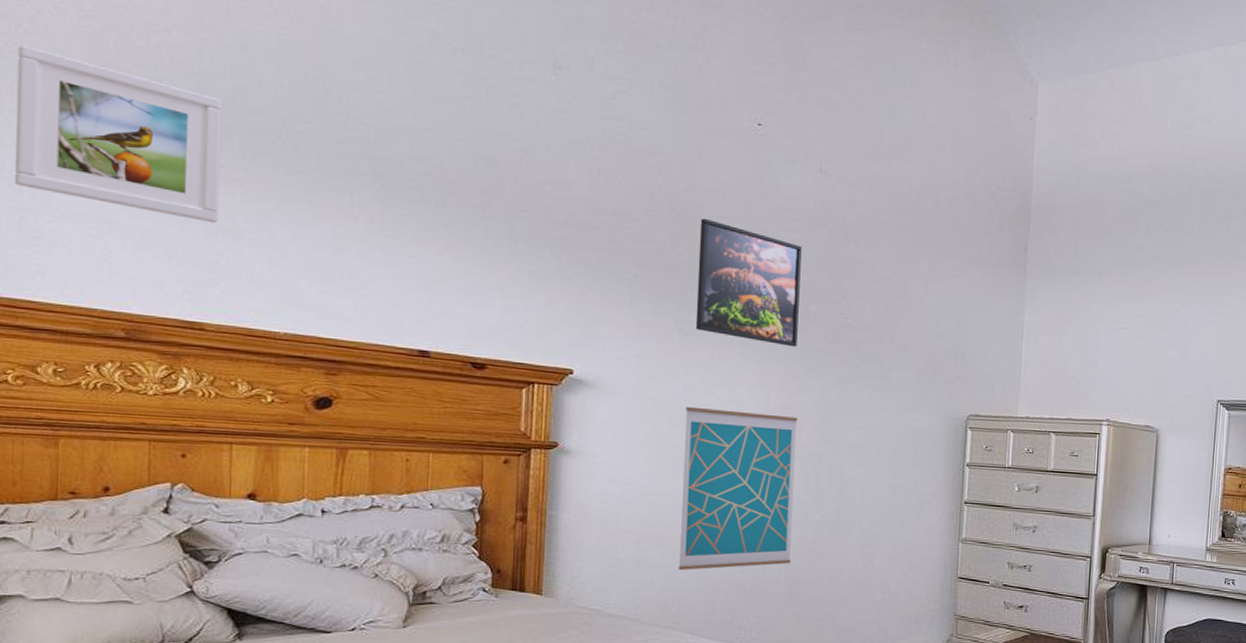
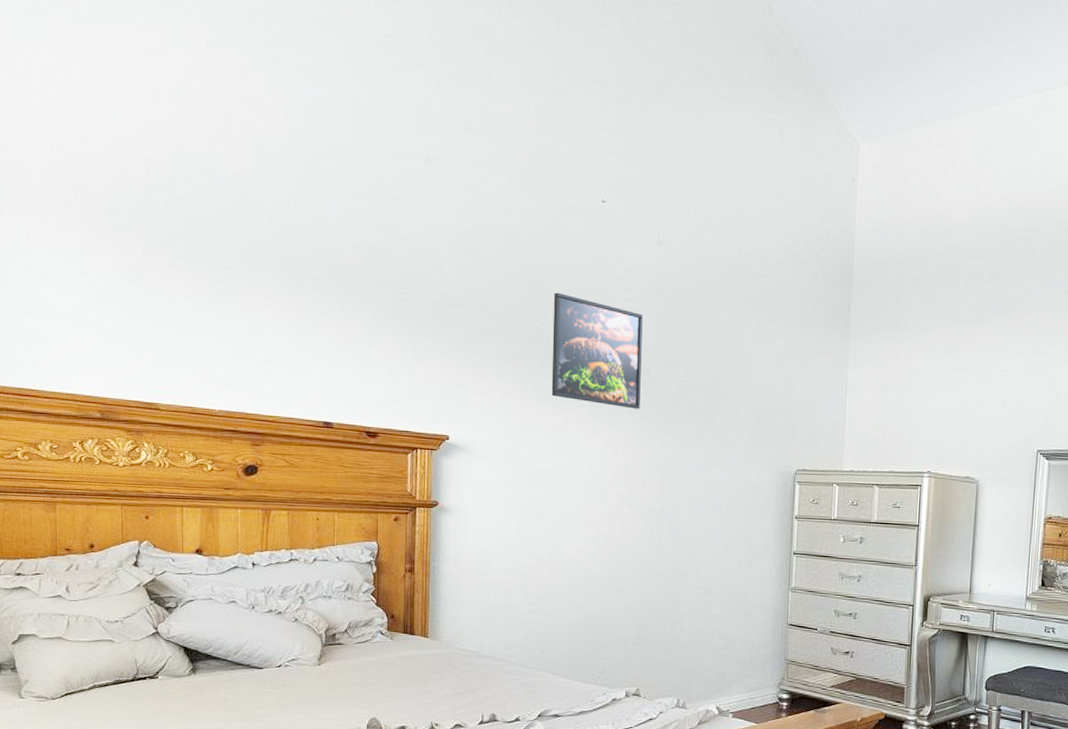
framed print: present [14,44,223,224] -> none [14,172,166,317]
wall art: present [678,406,797,570] -> none [541,466,641,616]

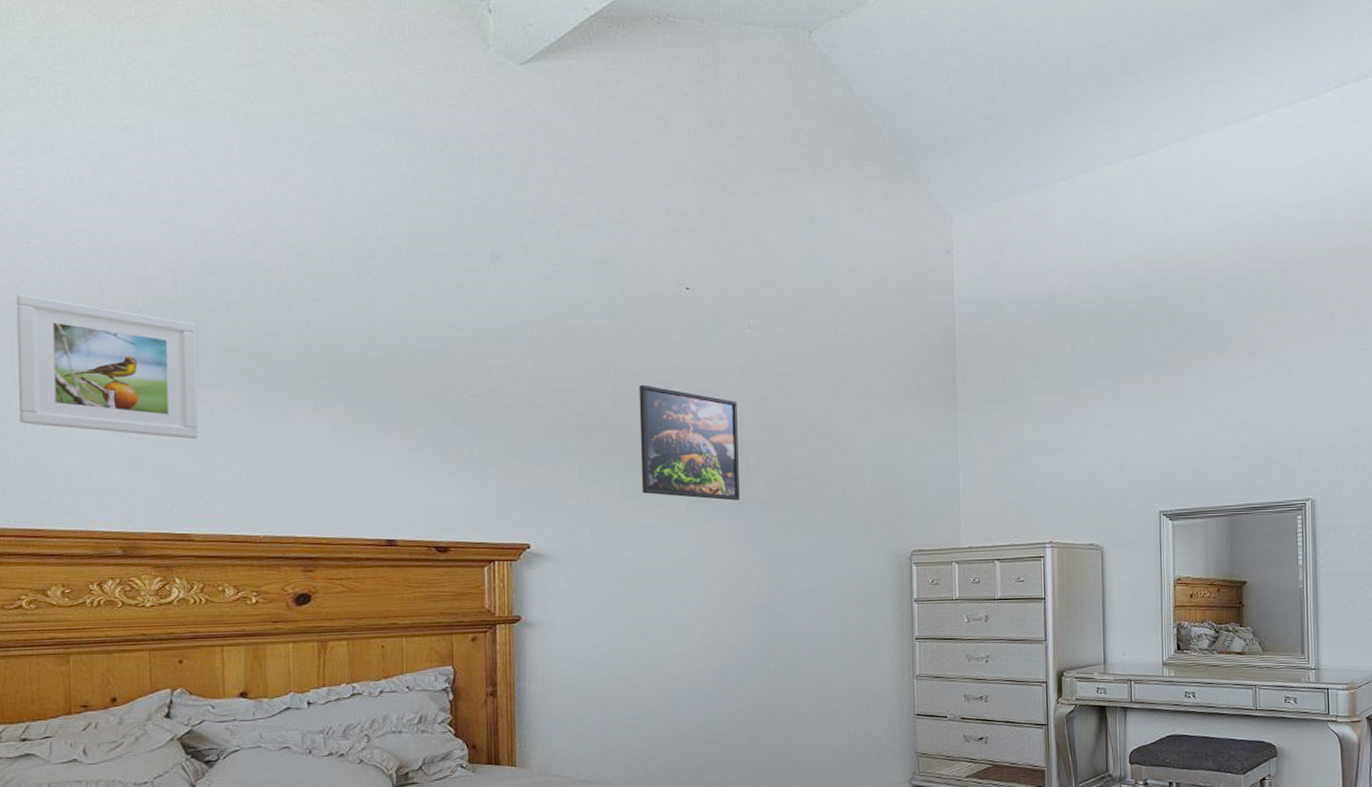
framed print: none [14,172,166,317] -> present [16,293,199,440]

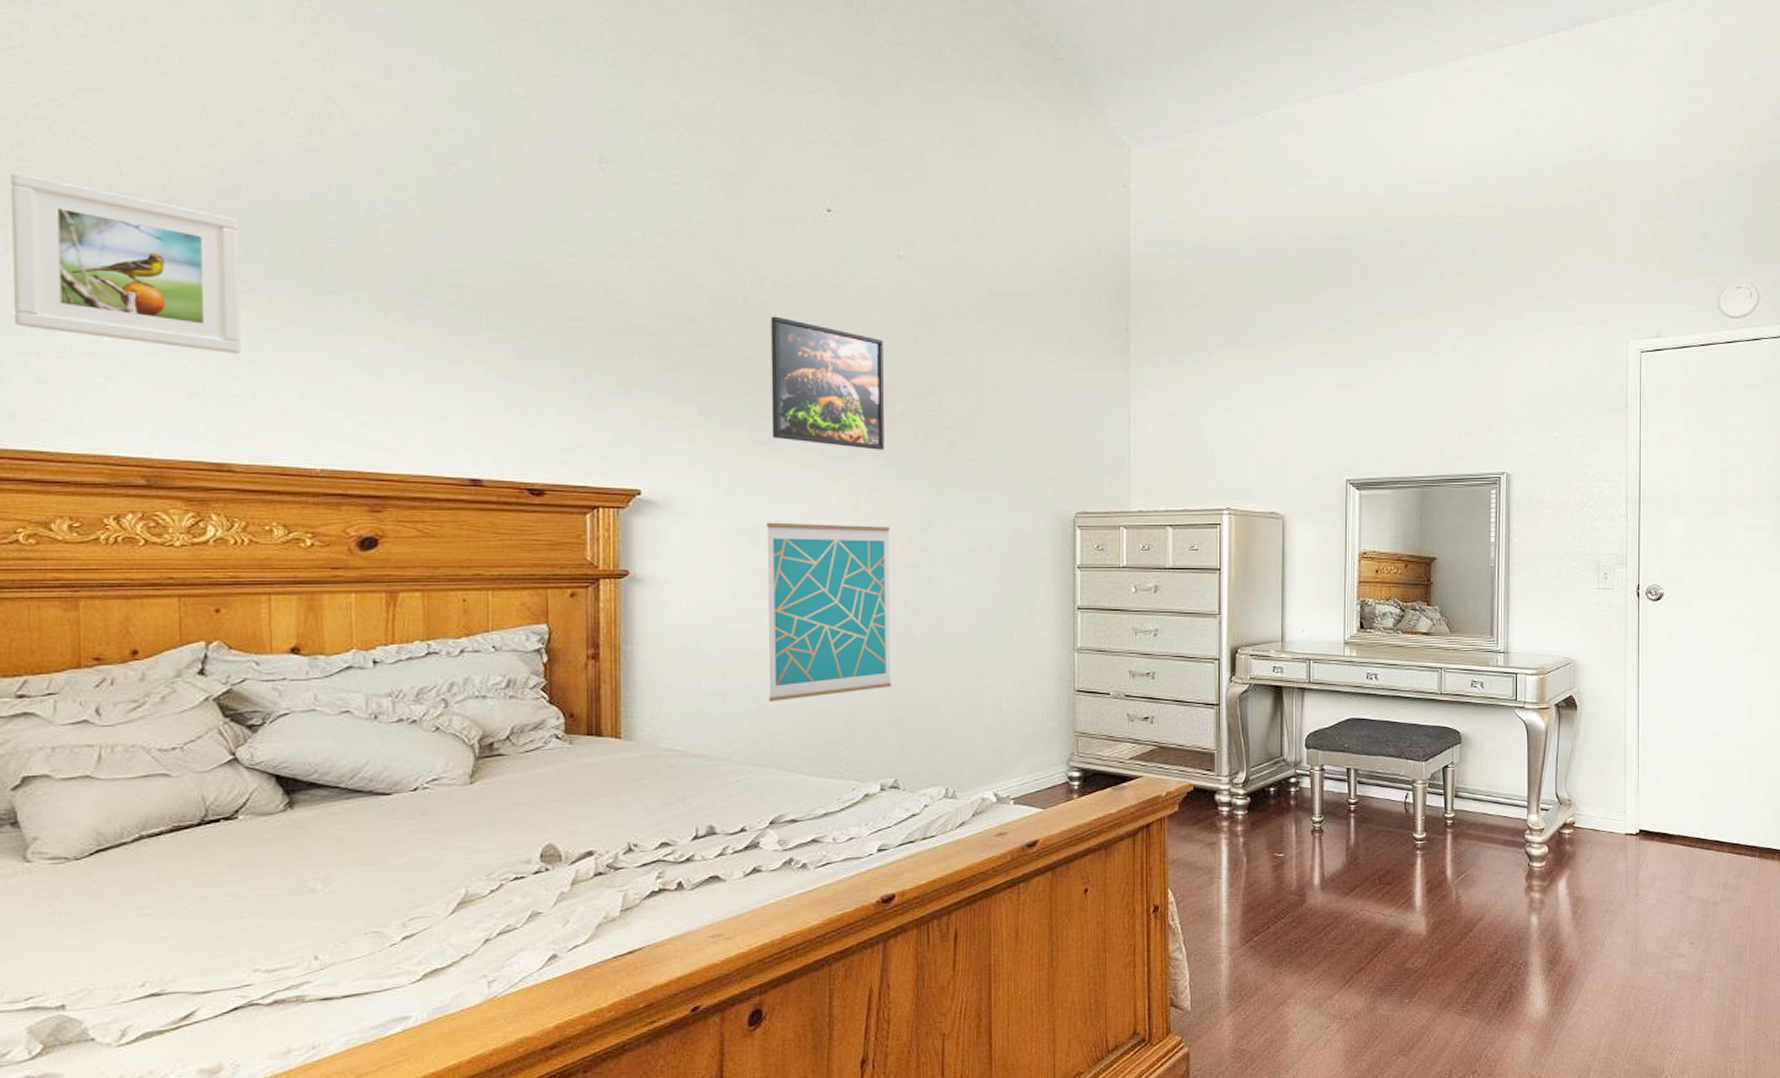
wall art: none [638,568,750,730] -> present [766,522,891,701]

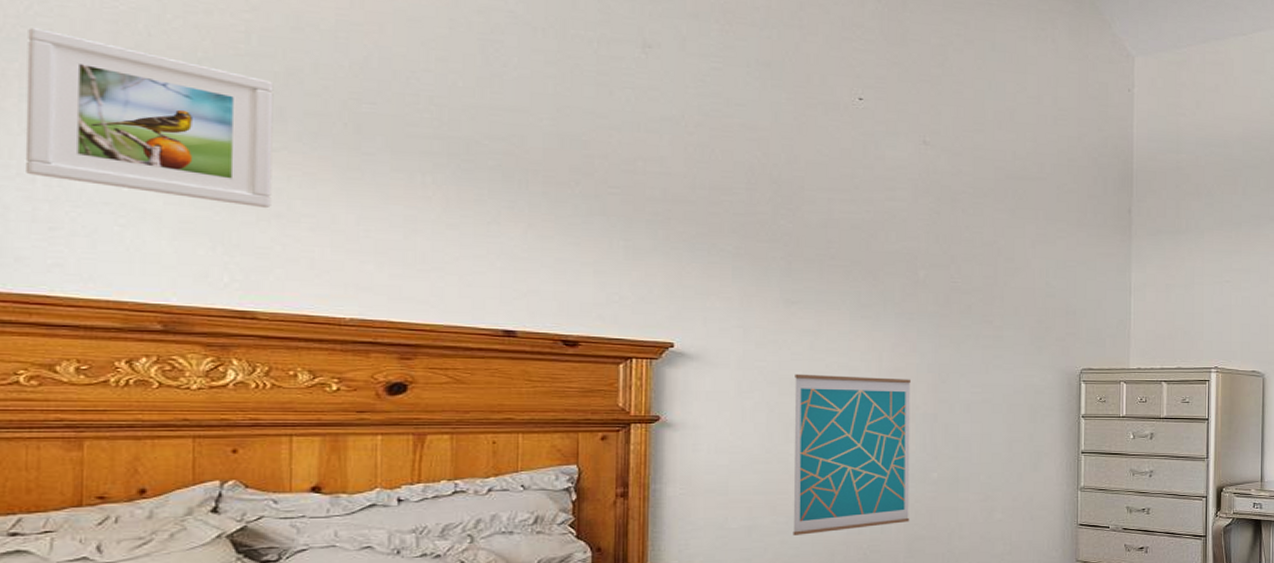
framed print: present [770,316,884,450] -> none [802,190,908,311]

